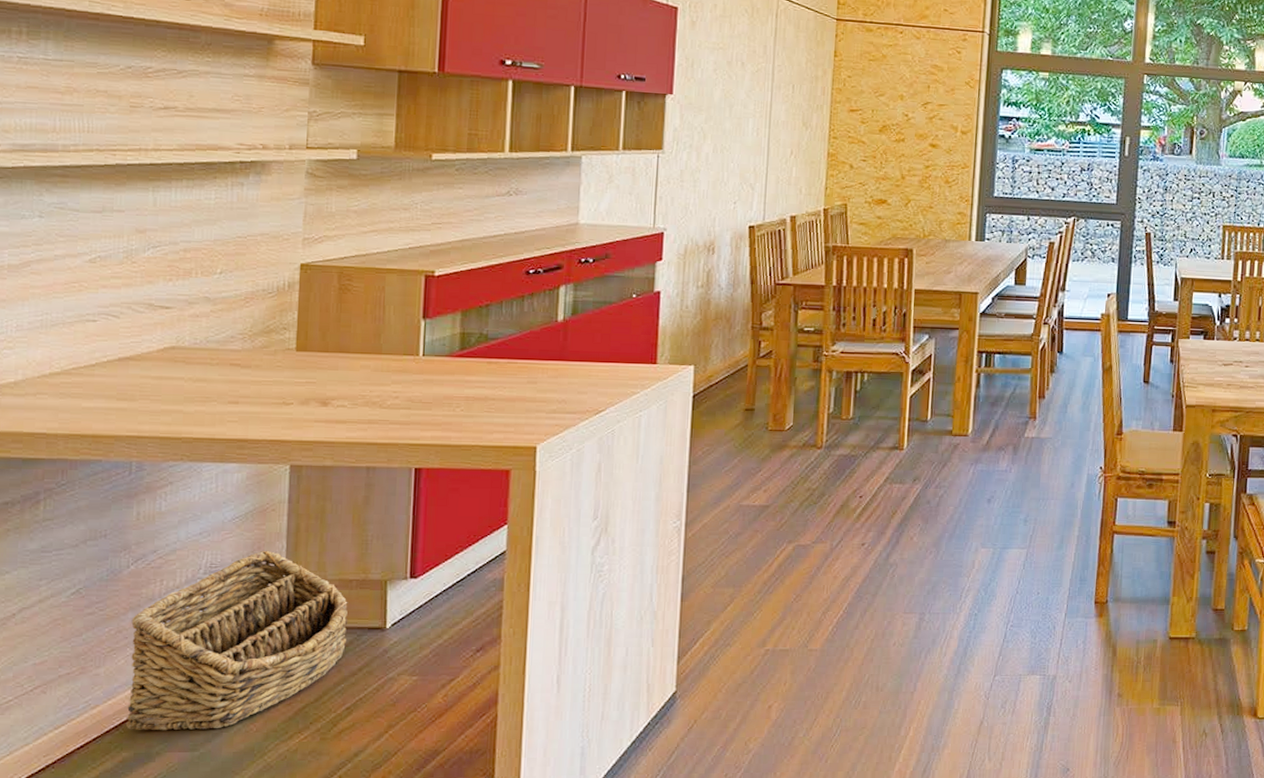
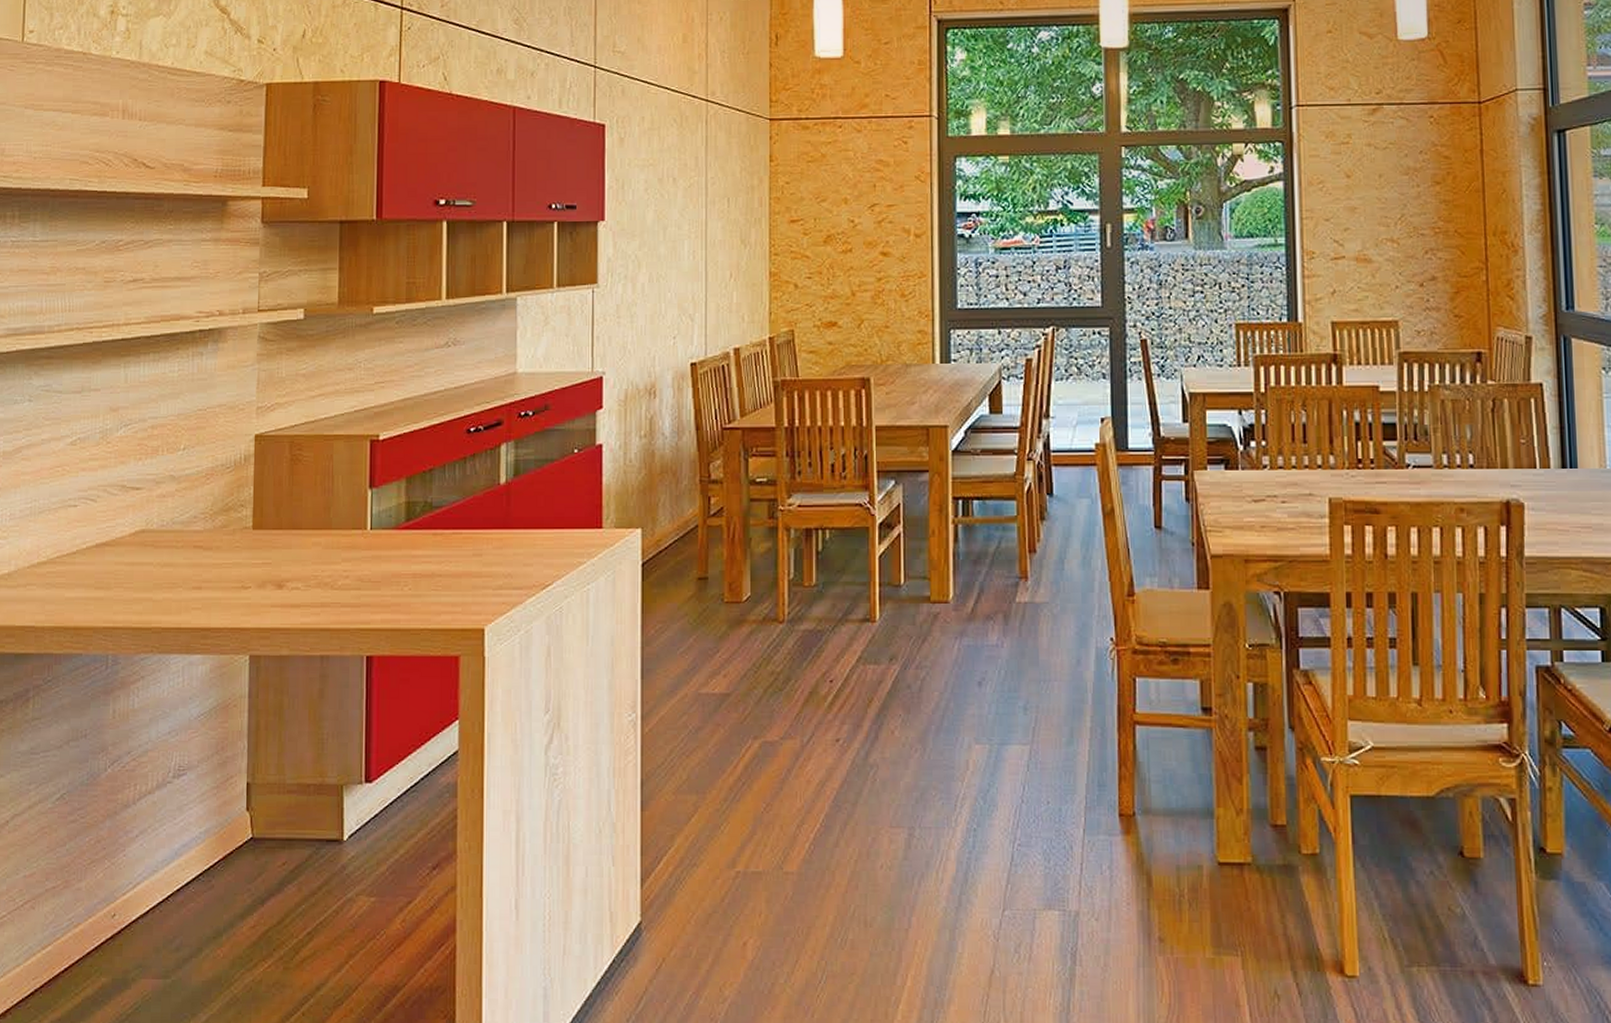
basket: present [126,550,348,731] -> none [105,751,307,954]

